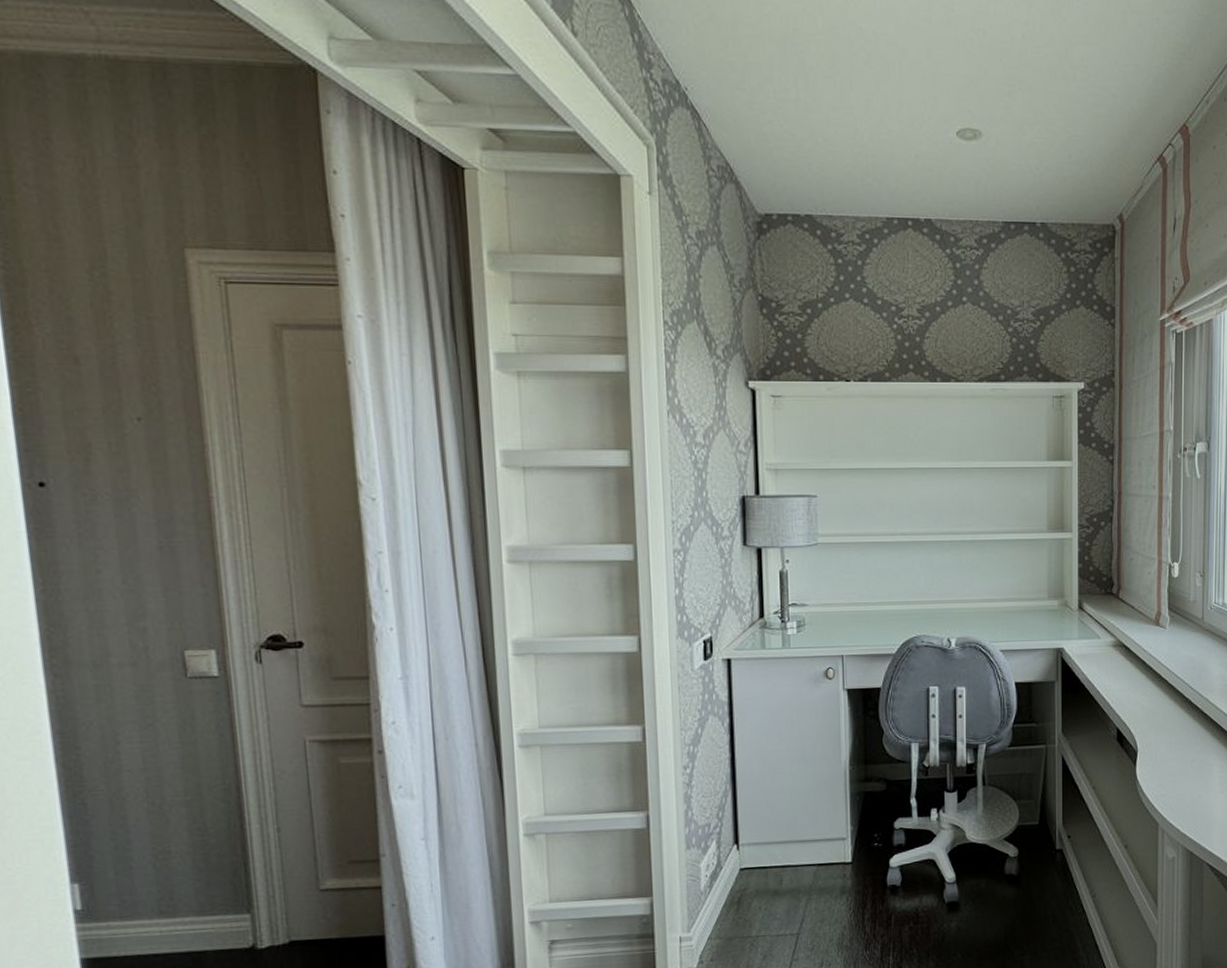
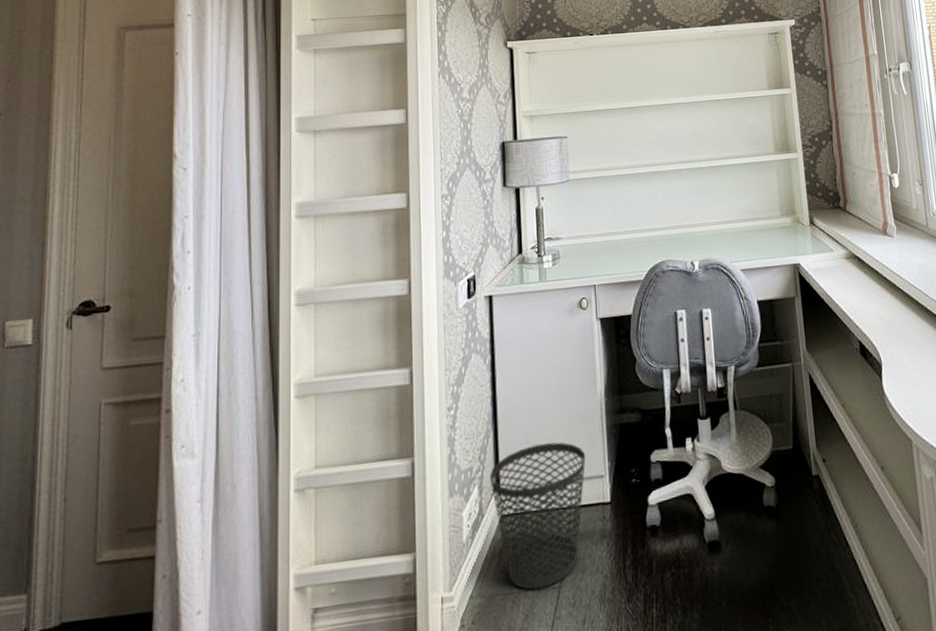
wastebasket: none [728,805,828,935] -> present [489,442,586,590]

